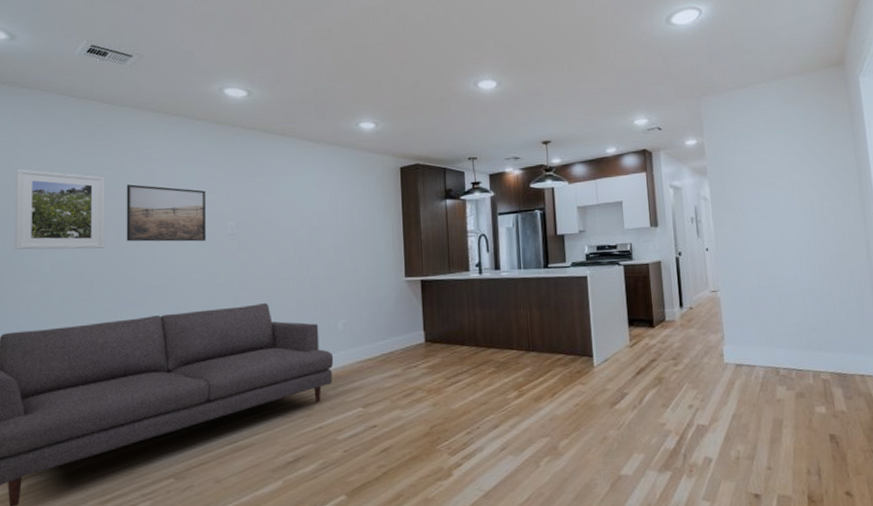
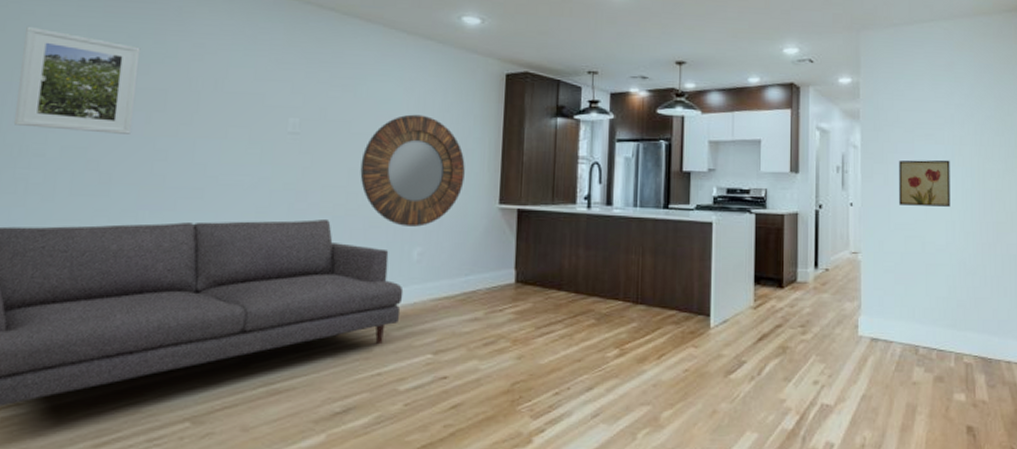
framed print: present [126,184,206,242] -> none [159,60,265,138]
home mirror: none [289,208,374,303] -> present [360,114,465,227]
wall art: none [746,202,796,246] -> present [899,159,950,207]

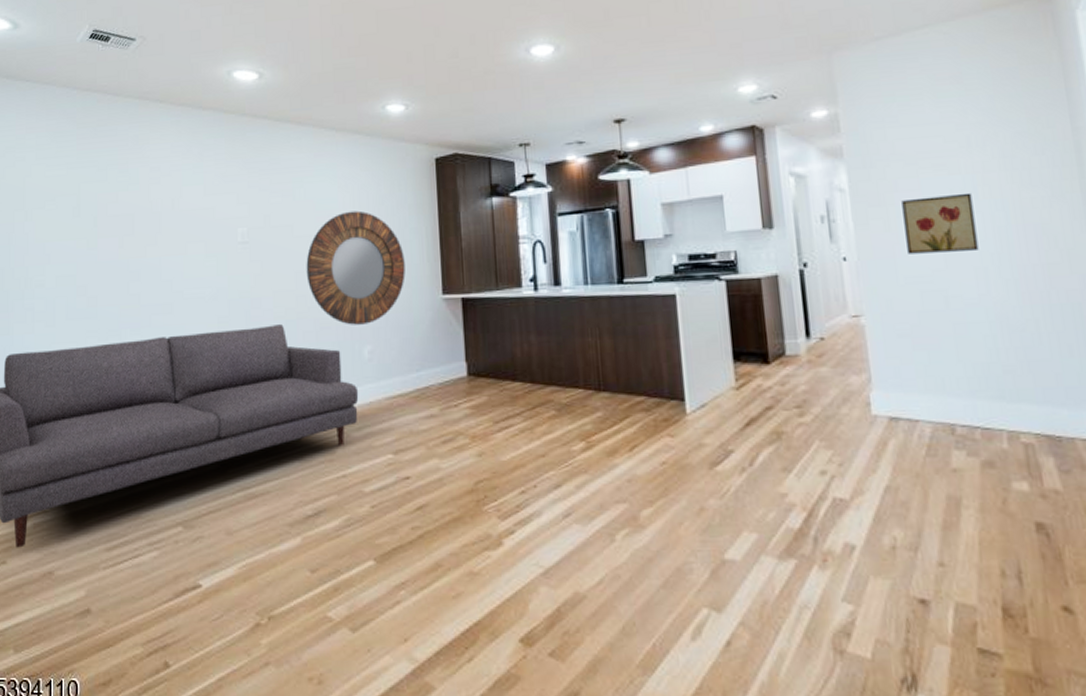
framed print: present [14,26,141,134] -> none [19,171,109,262]

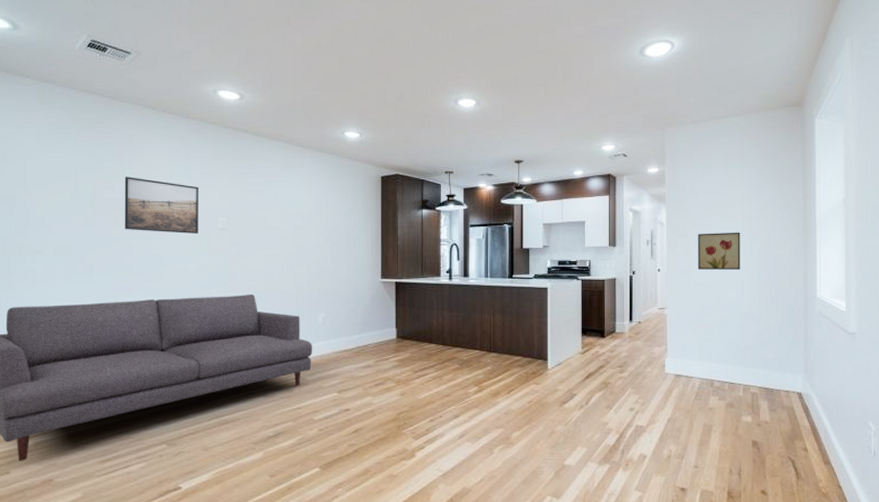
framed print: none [130,186,214,252] -> present [124,177,198,234]
home mirror: present [306,210,406,325] -> none [275,211,354,298]

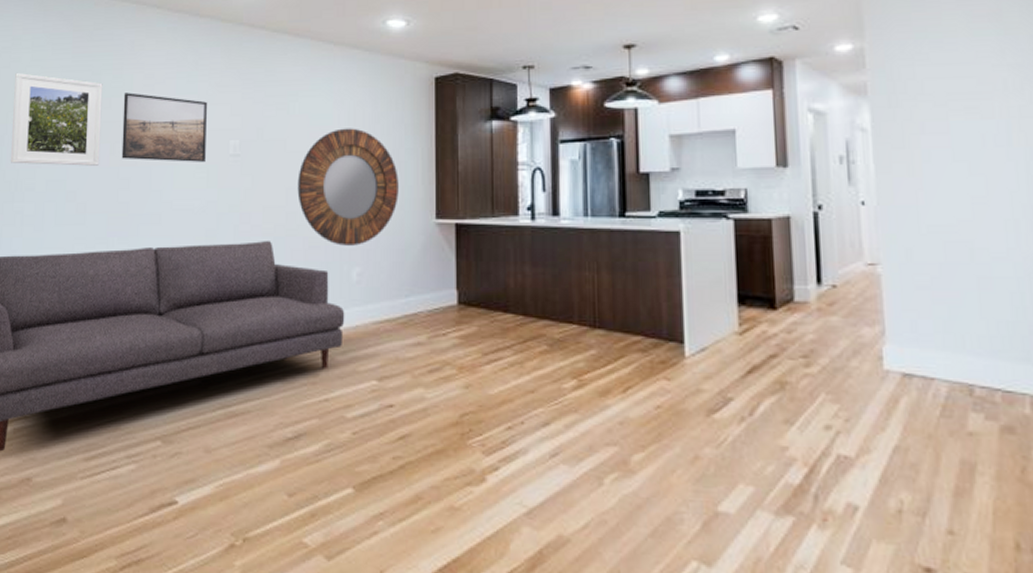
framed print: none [20,155,105,235] -> present [11,72,103,166]
home mirror: none [275,211,354,298] -> present [297,128,399,246]
wall art: present [698,232,740,270] -> none [928,139,1010,202]

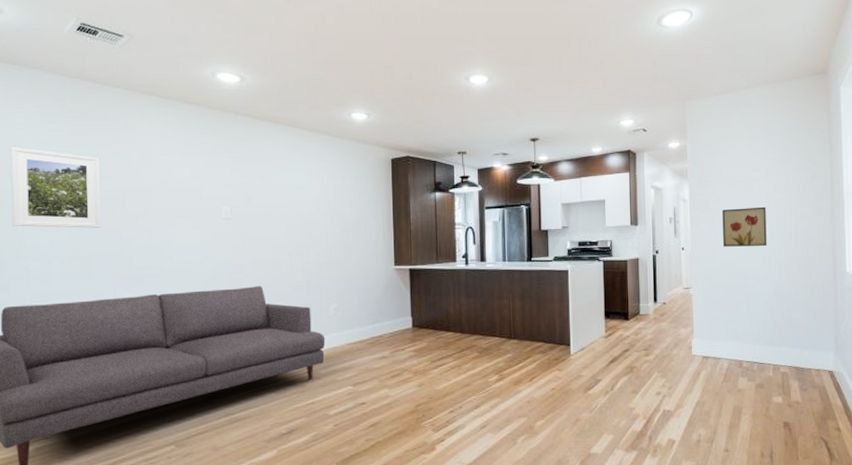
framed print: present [121,92,207,162] -> none [121,166,201,225]
home mirror: present [297,128,399,246] -> none [282,197,365,288]
wall art: none [928,139,1010,202] -> present [722,206,767,247]

